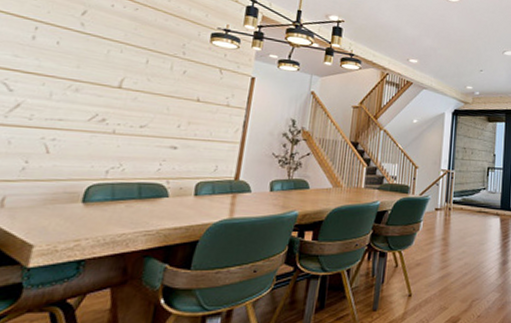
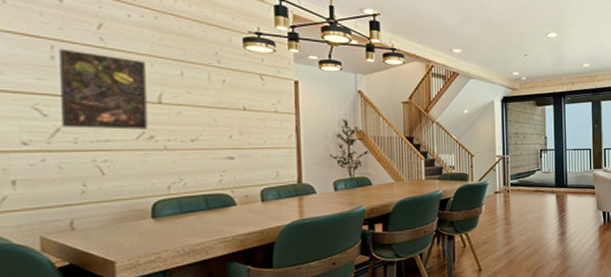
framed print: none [22,30,117,112] -> present [59,48,148,130]

